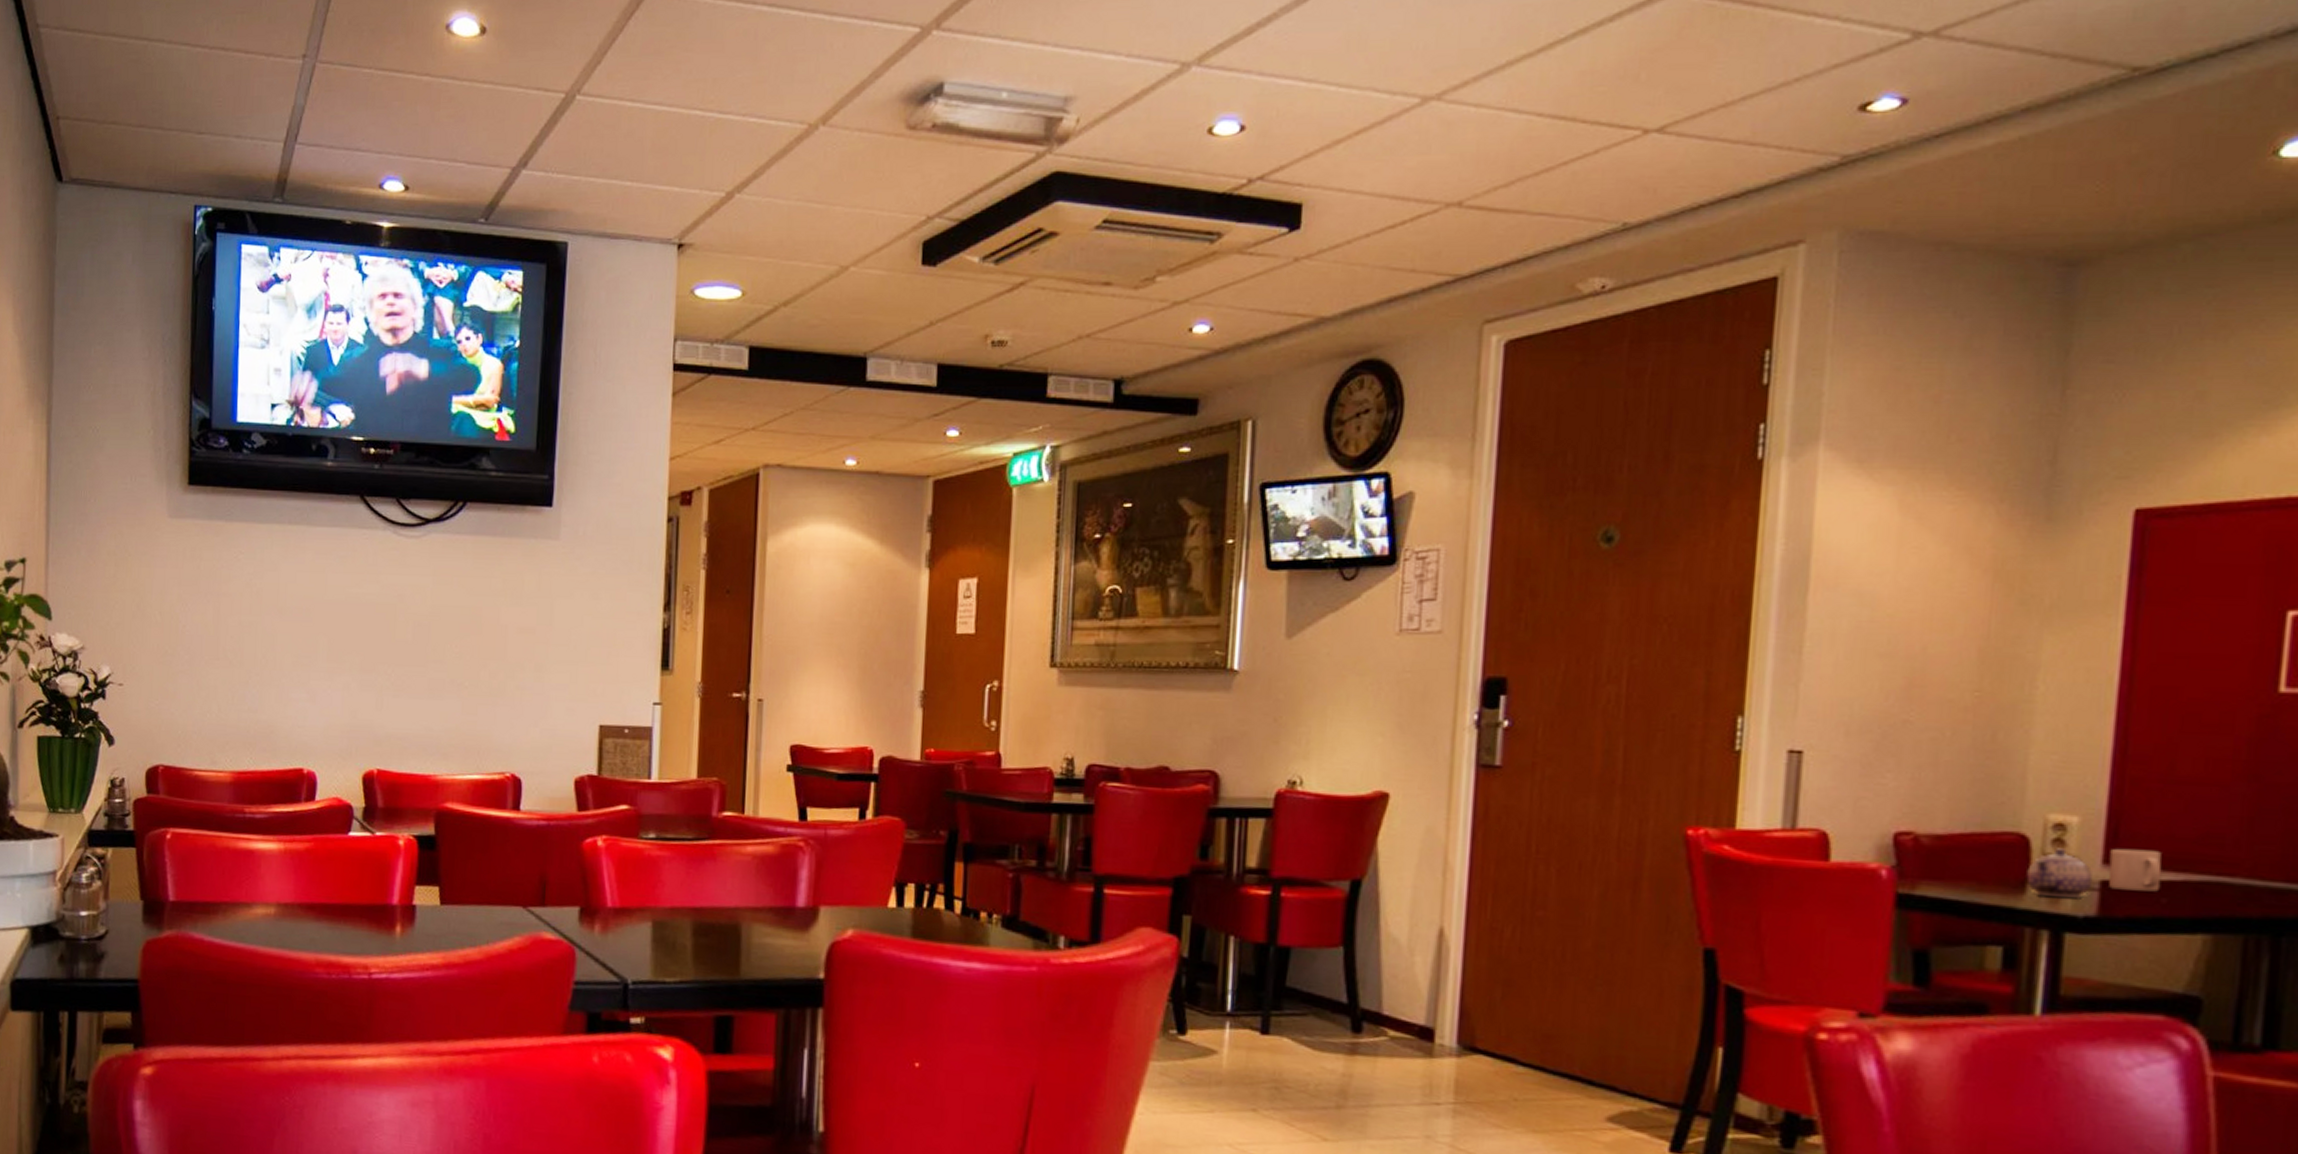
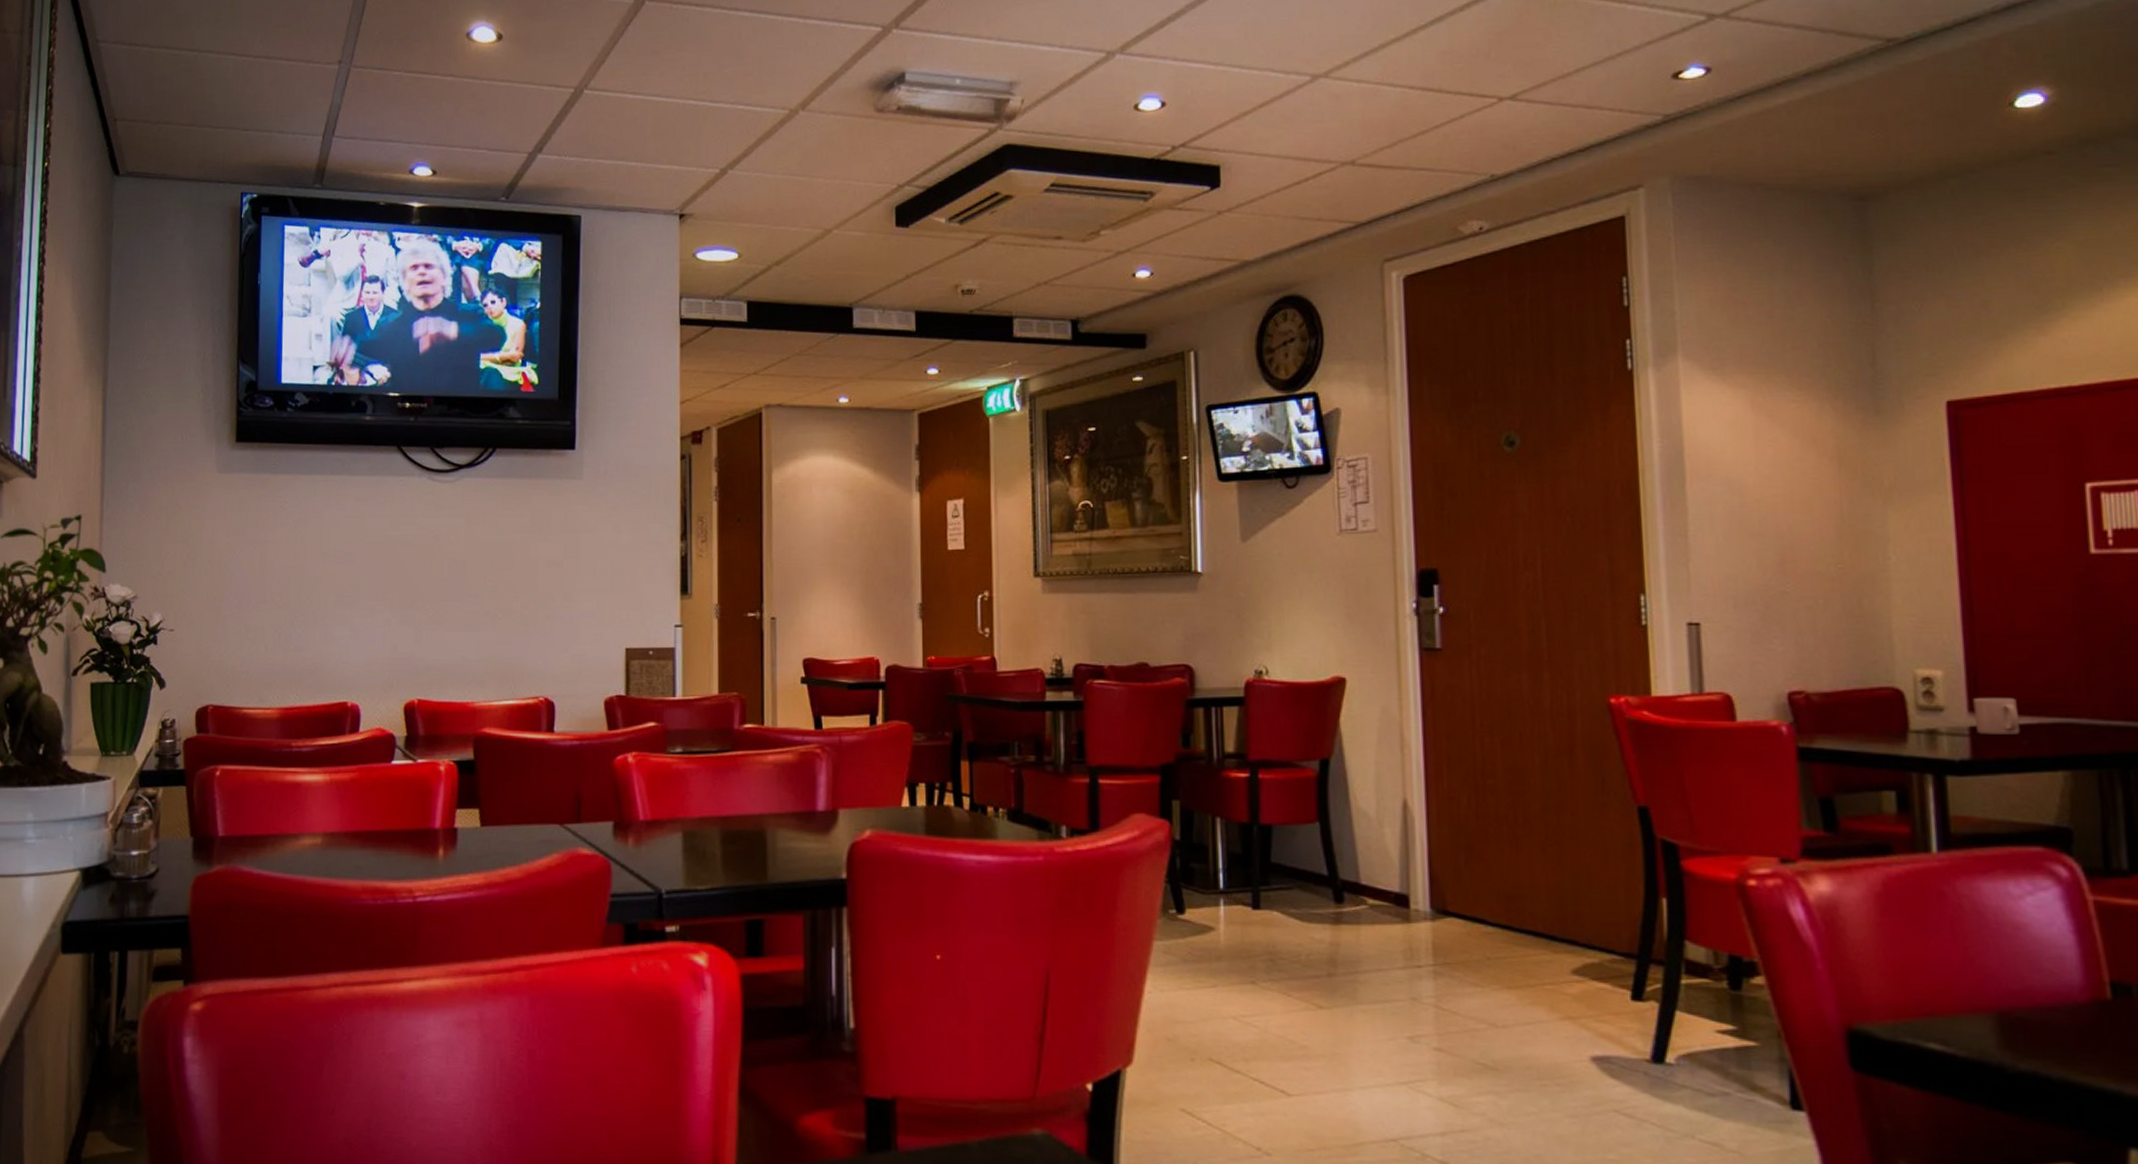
teapot: present [2026,848,2094,898] -> none [1905,699,1963,743]

